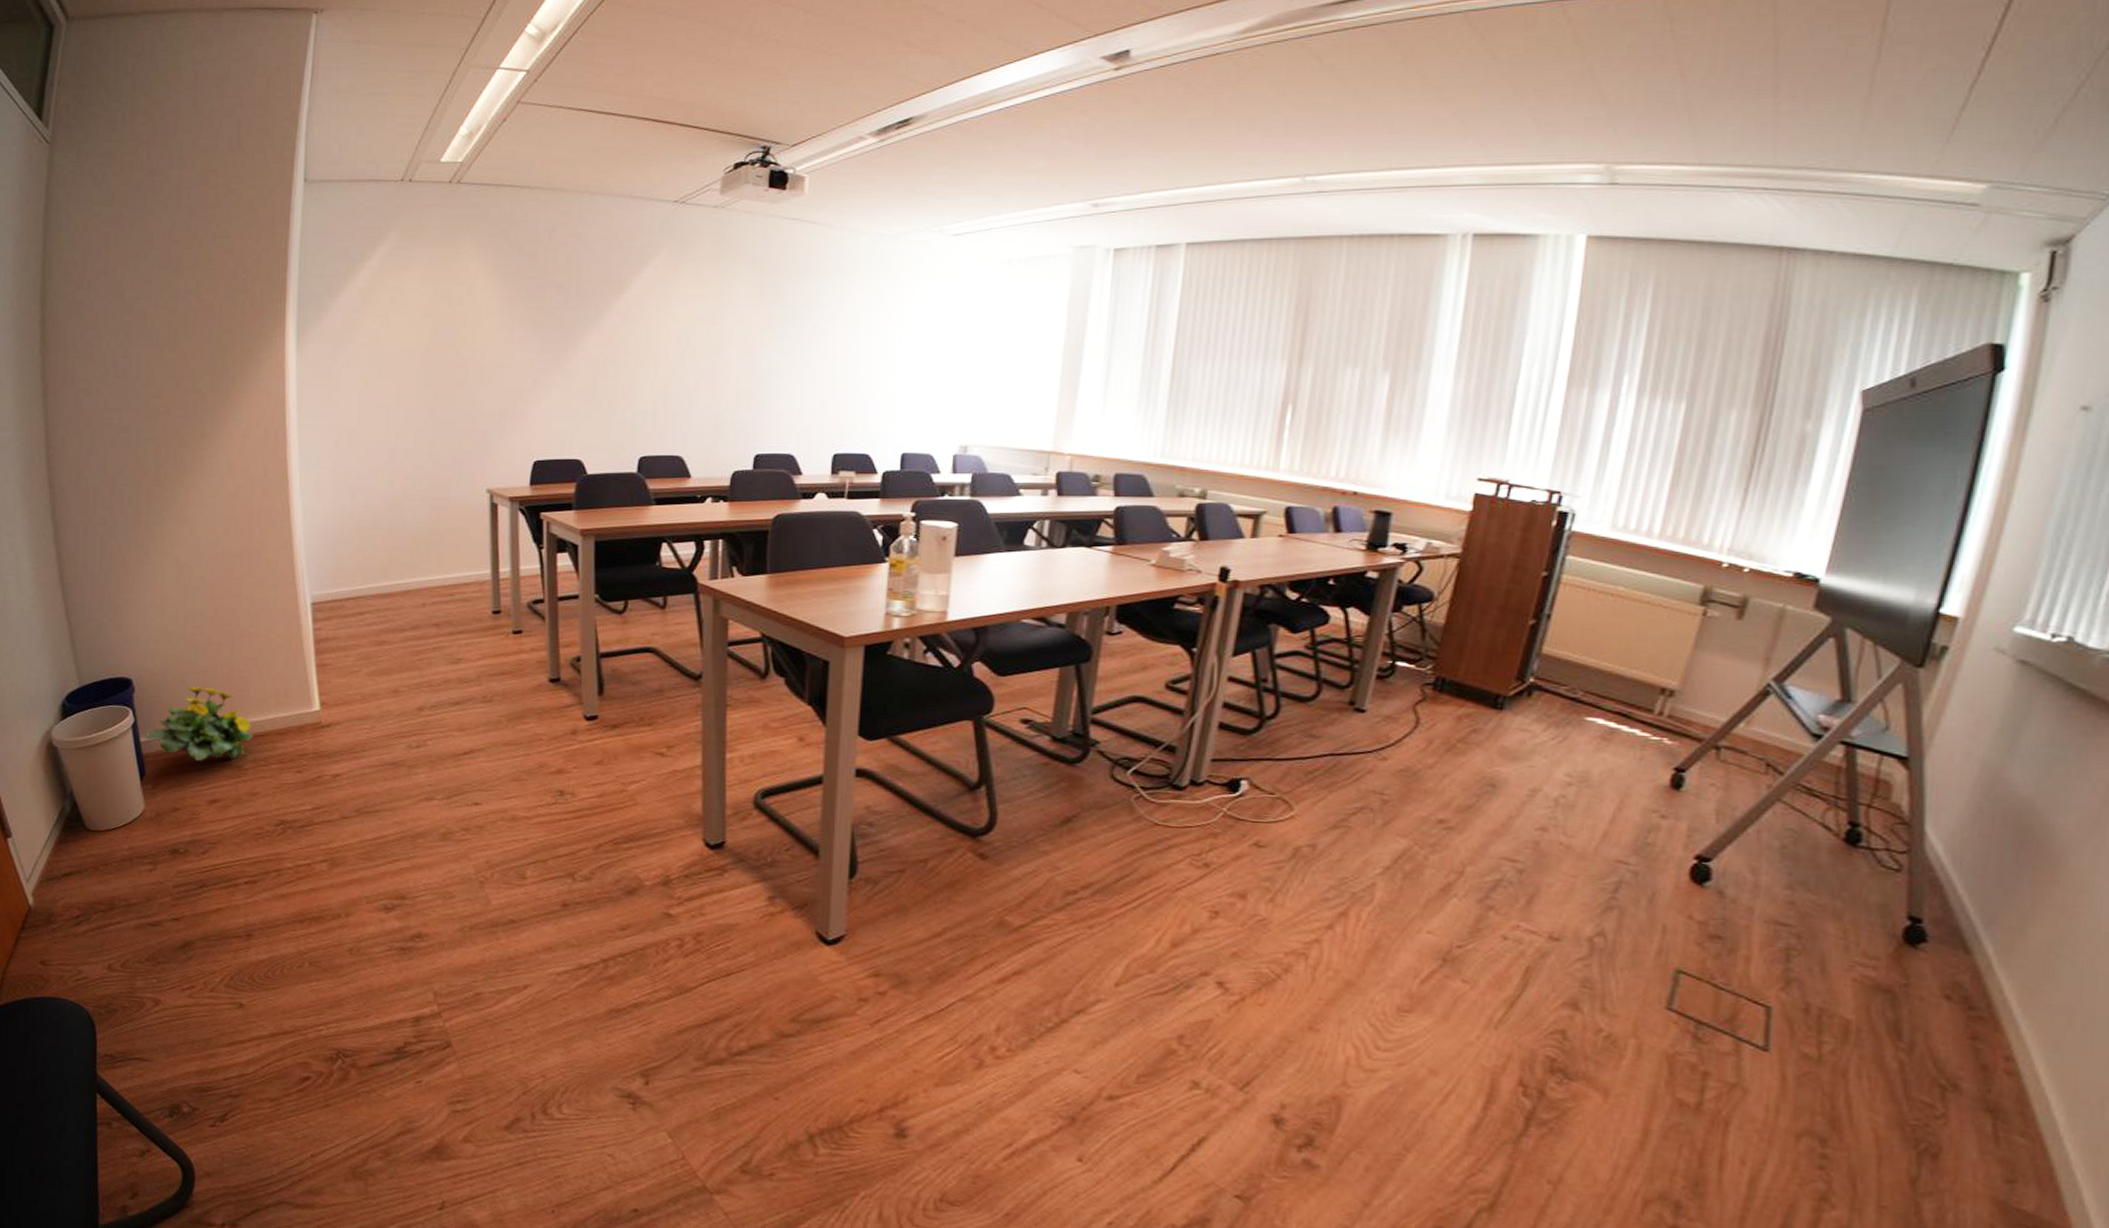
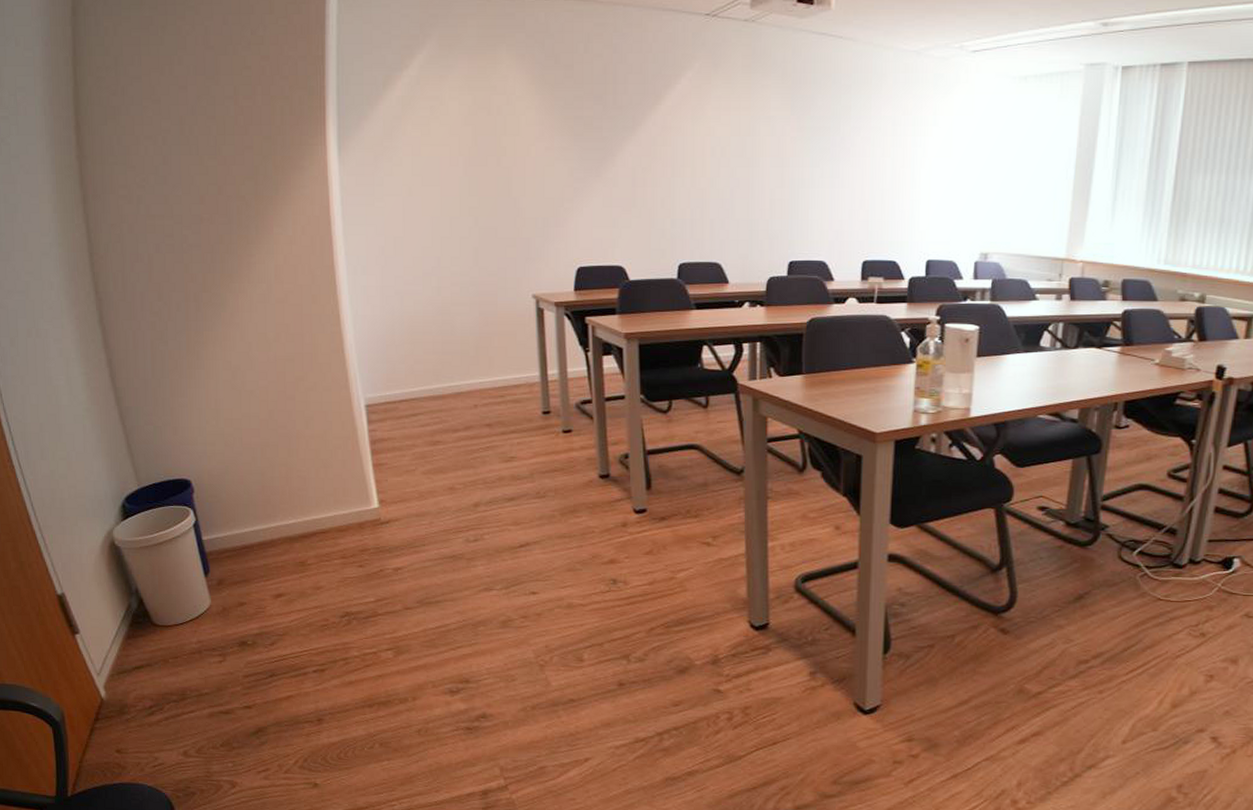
flowering plant: present [145,686,253,762] -> none [207,486,314,558]

